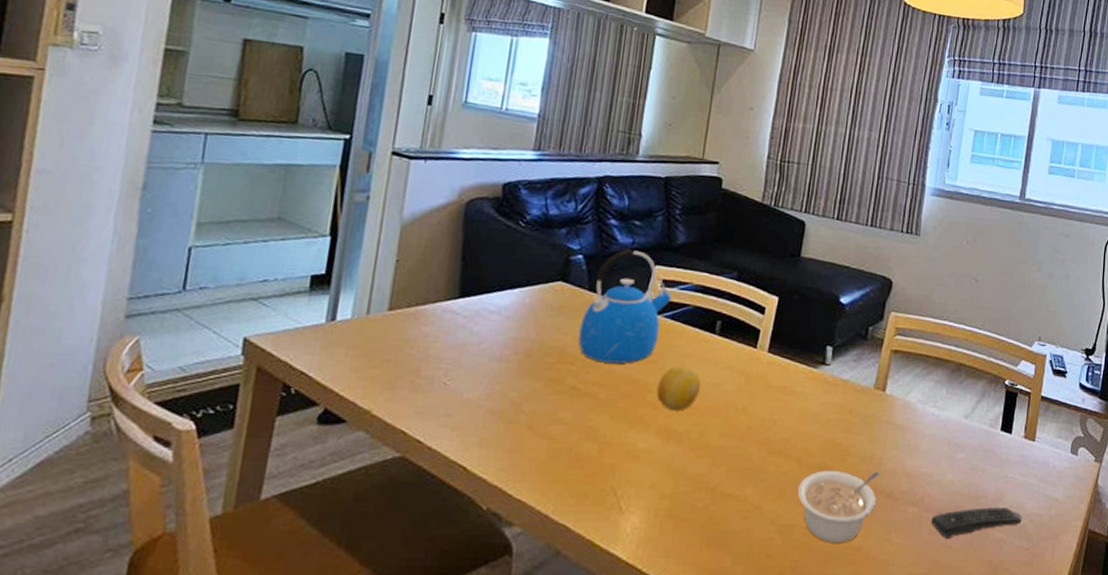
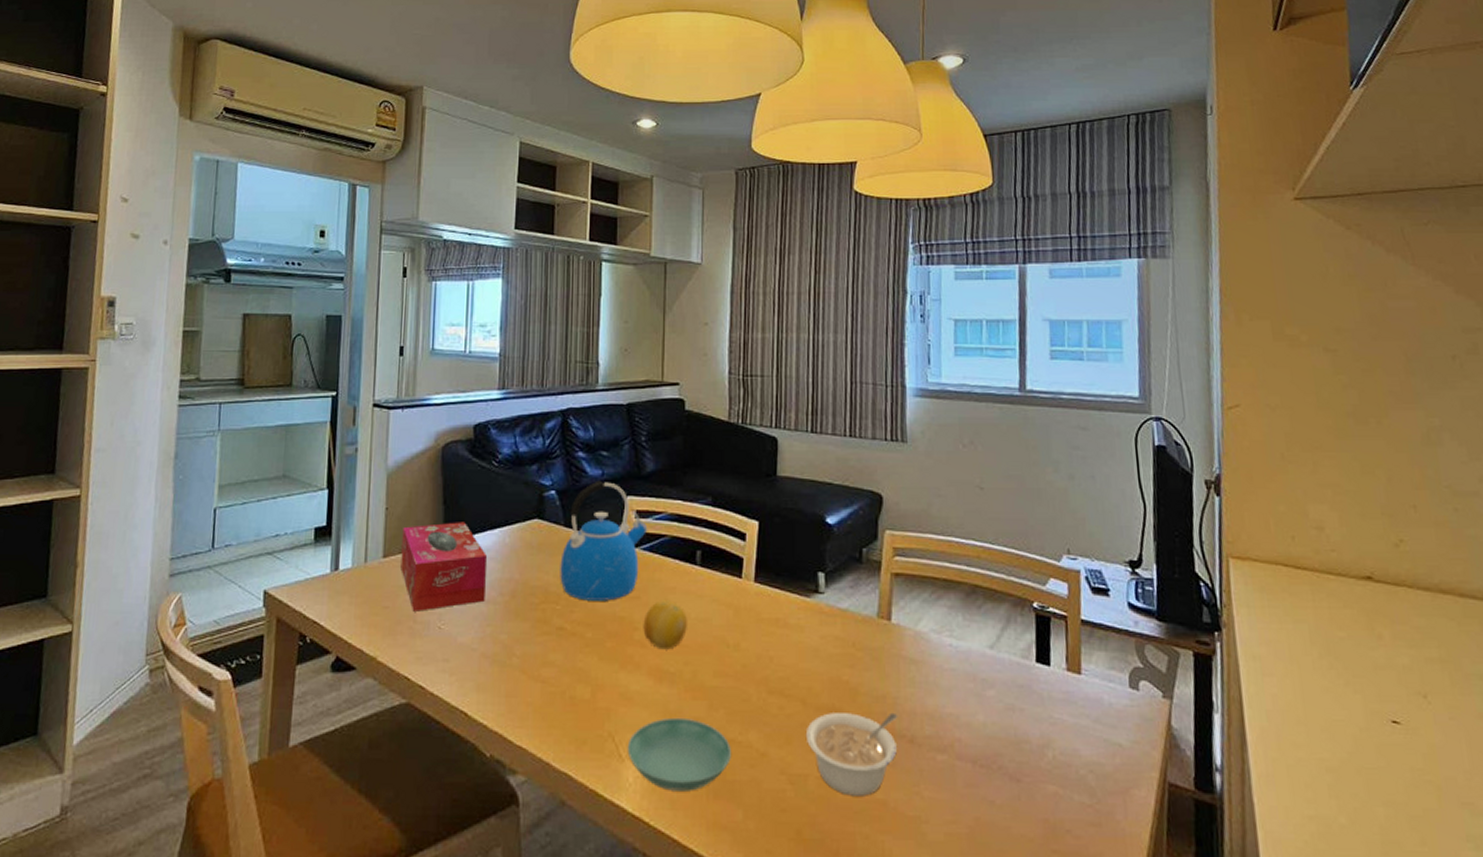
tissue box: none [407,279,505,367] -> present [400,522,488,612]
saucer: none [627,473,728,541] -> present [627,717,731,791]
remote control: present [931,507,1022,540] -> none [965,755,1079,793]

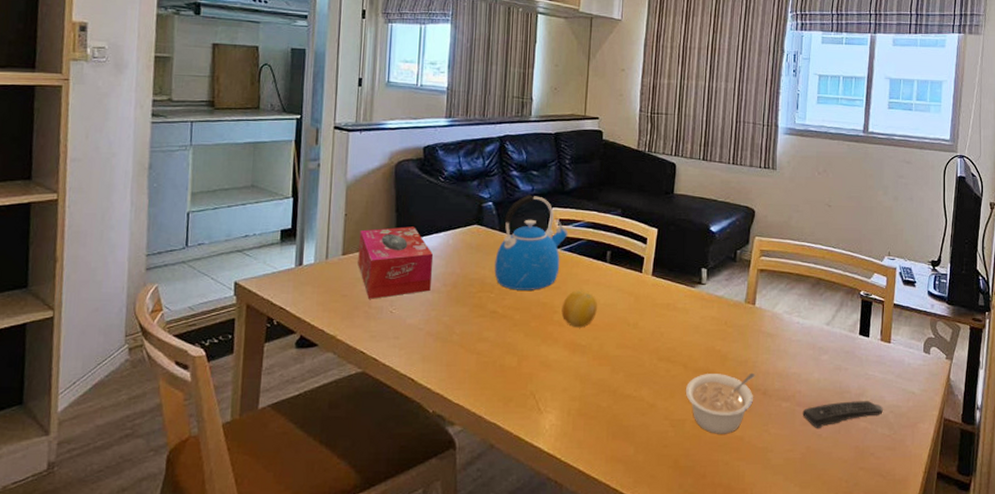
saucer: present [627,717,731,791] -> none [545,379,627,435]
remote control: none [965,755,1079,793] -> present [802,401,883,429]

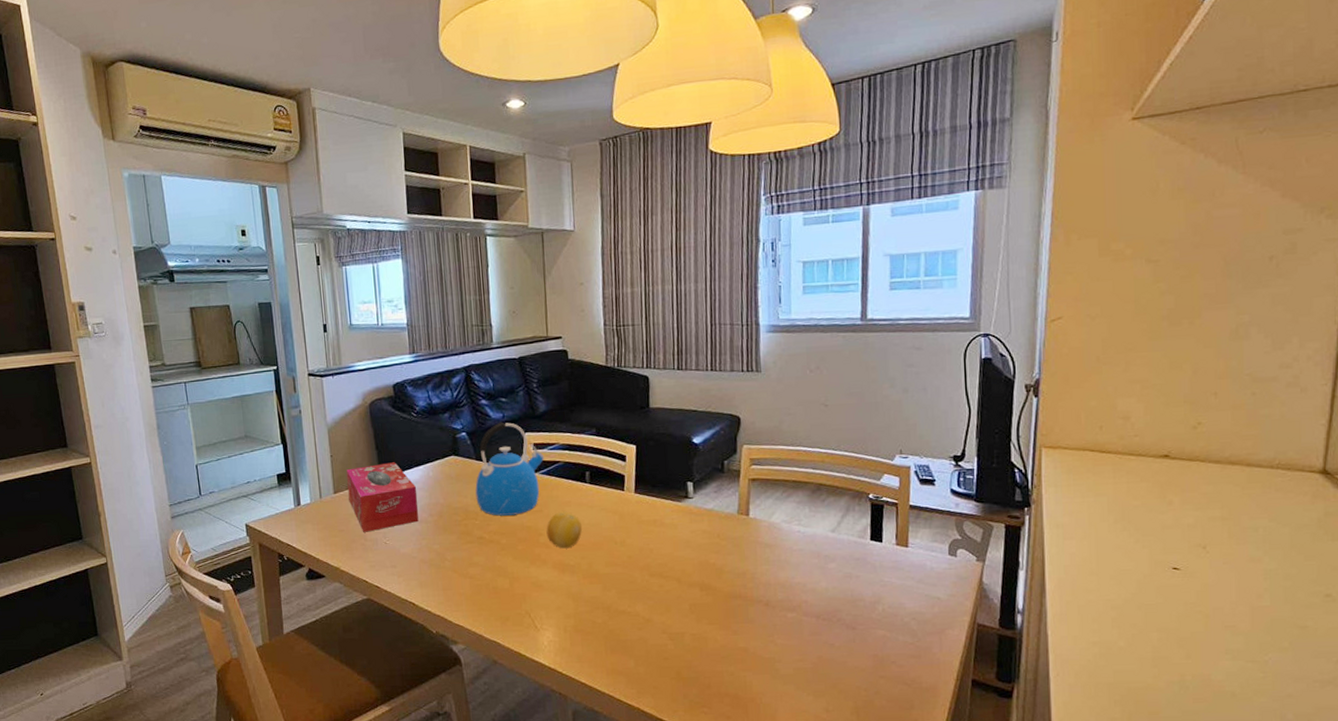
legume: present [685,372,756,434] -> none [681,584,756,646]
remote control: present [802,401,883,429] -> none [811,608,903,639]

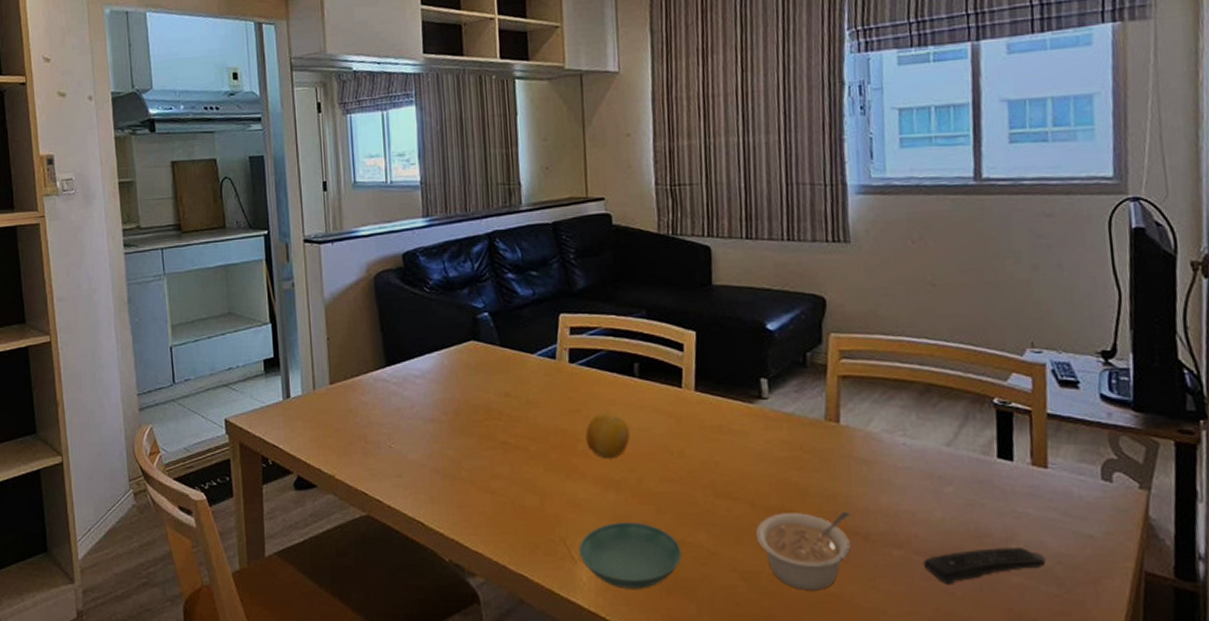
tissue box: present [346,462,418,532] -> none [345,347,430,433]
kettle: present [475,422,545,516] -> none [499,300,584,416]
saucer: none [541,597,623,650] -> present [578,521,682,589]
legume: none [681,584,756,646] -> present [755,511,851,590]
remote control: none [811,608,903,639] -> present [923,548,1046,586]

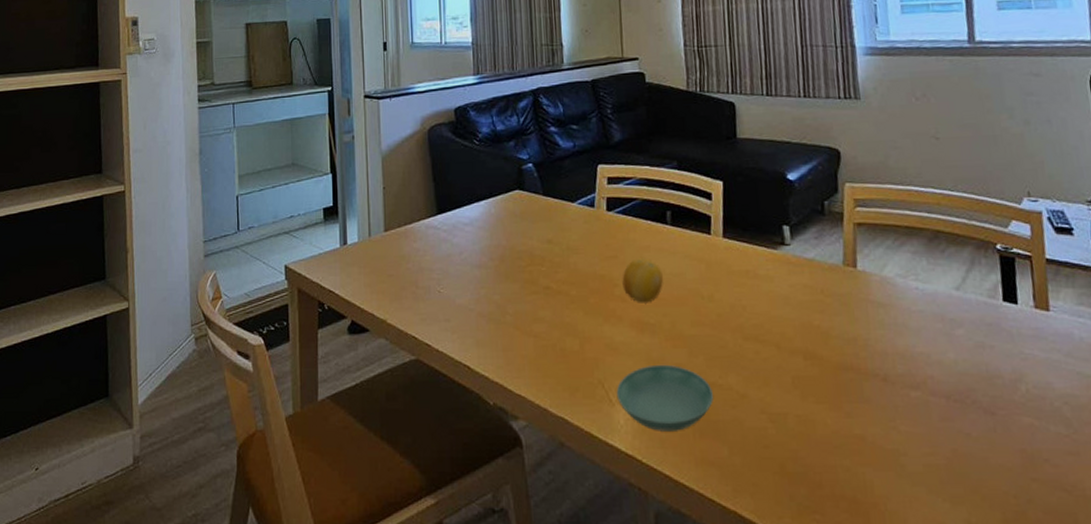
legume: present [755,511,851,590] -> none [782,353,871,432]
remote control: present [923,548,1046,586] -> none [939,389,1053,426]

